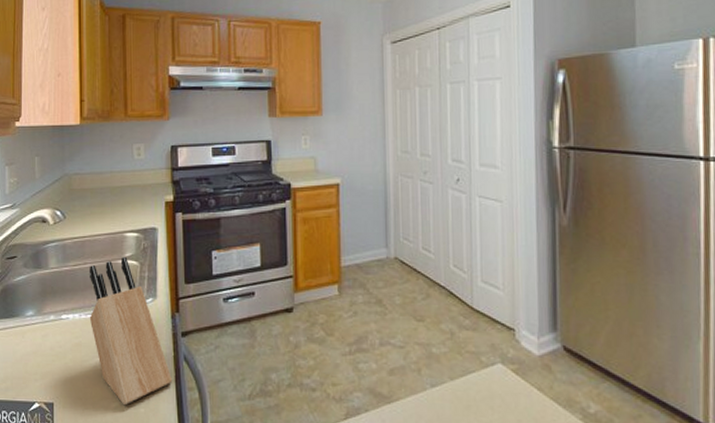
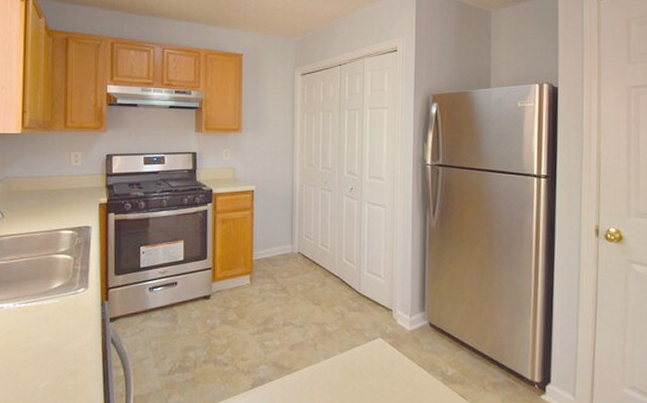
knife block: present [89,257,173,406] -> none [23,252,100,385]

